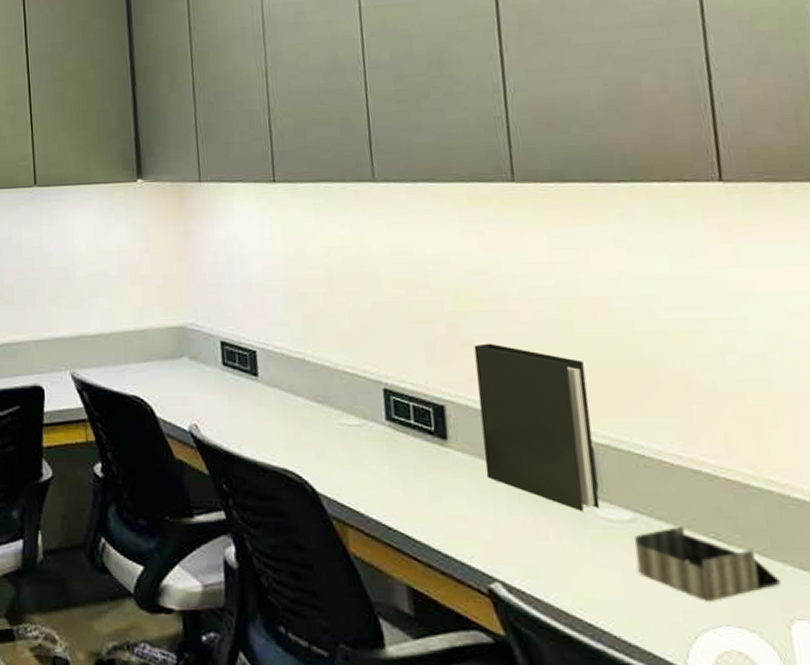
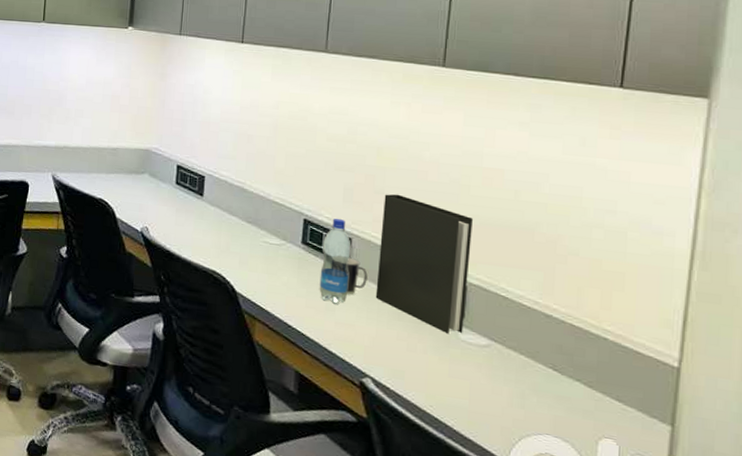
bottle: none [411,382,453,492] -> present [319,218,351,304]
mug: none [445,430,473,478] -> present [346,257,368,295]
desk organizer: present [634,525,782,601] -> none [483,355,599,415]

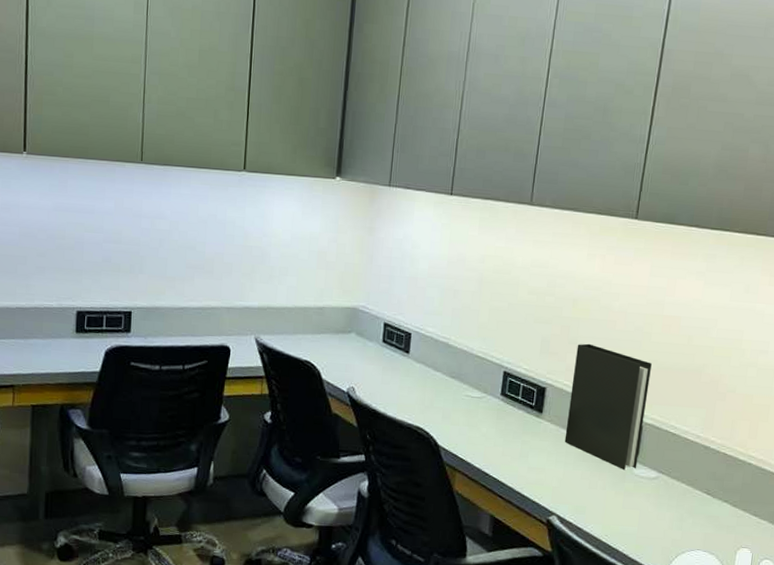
bottle: present [319,218,351,304] -> none [515,369,546,450]
mug: present [346,257,368,295] -> none [538,406,559,441]

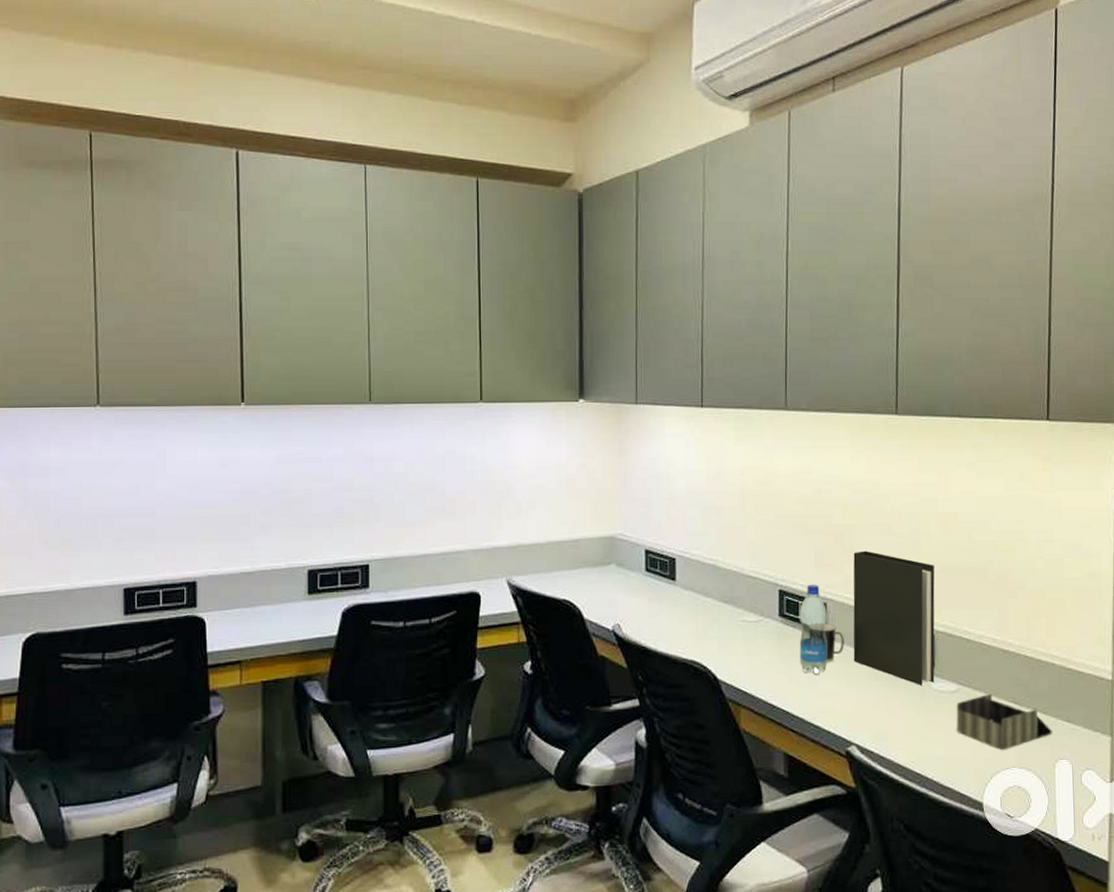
bottle: none [515,369,546,450] -> present [799,584,828,675]
mug: none [538,406,559,441] -> present [824,623,844,663]
desk organizer: none [650,483,740,534] -> present [956,693,1053,750]

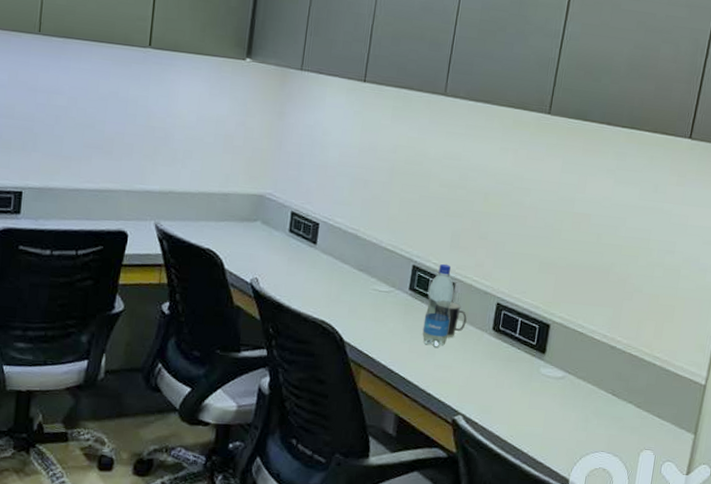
binder: present [853,550,935,686] -> none [472,239,561,370]
desk organizer: present [956,693,1053,750] -> none [556,383,644,435]

